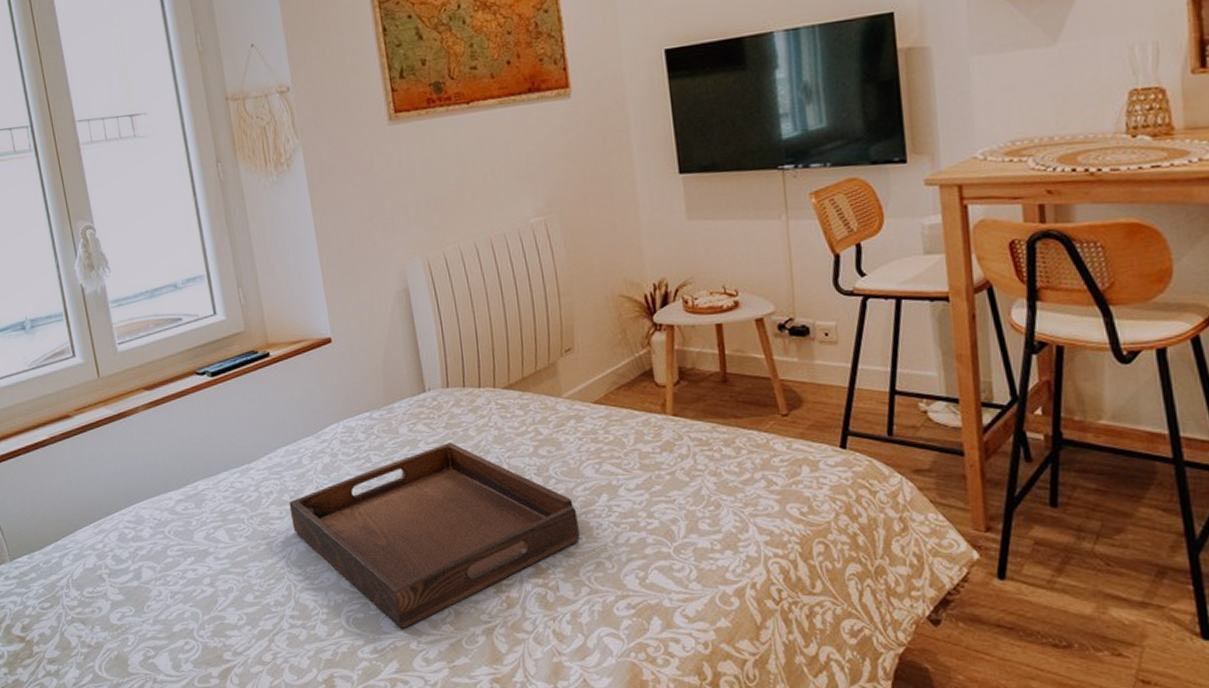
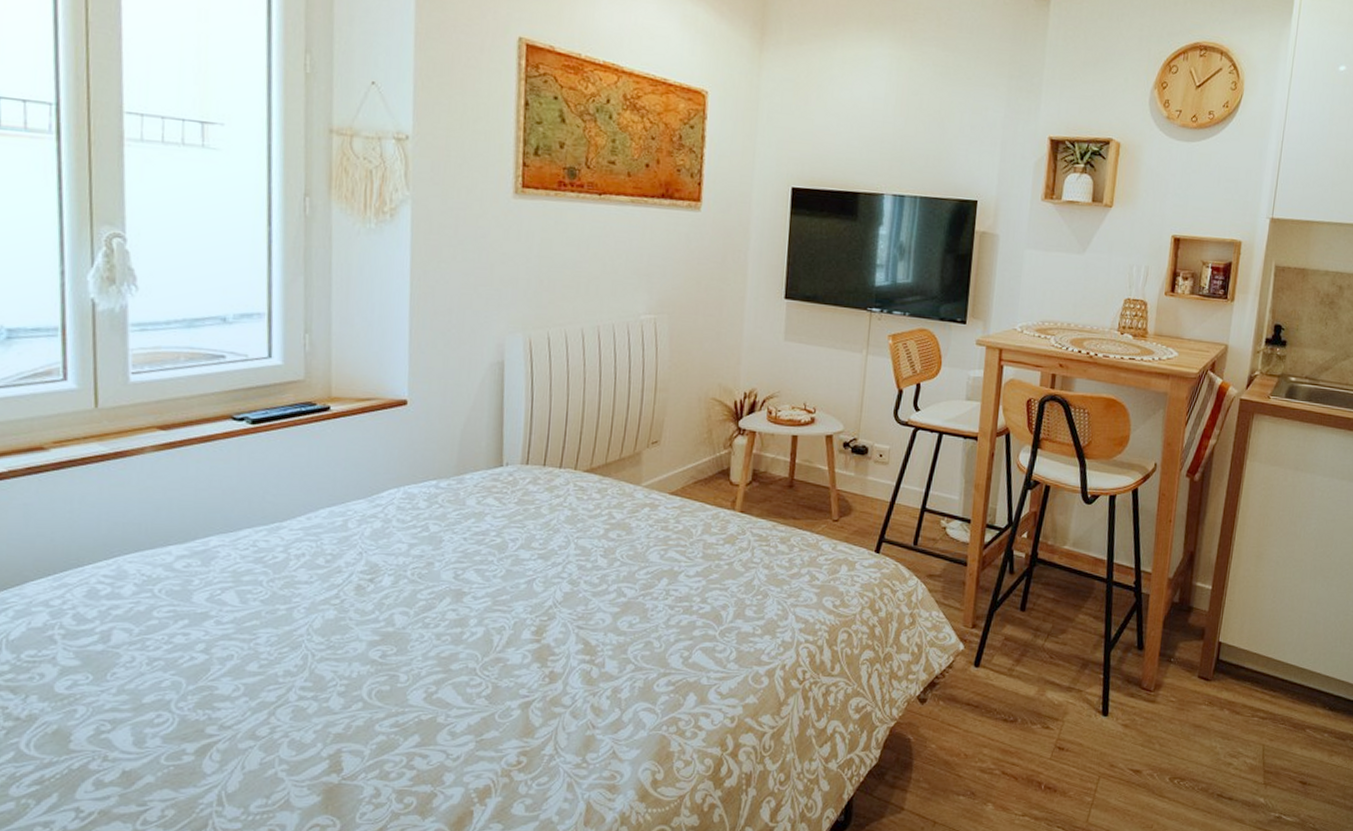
serving tray: present [289,443,580,629] -> none [322,519,636,702]

